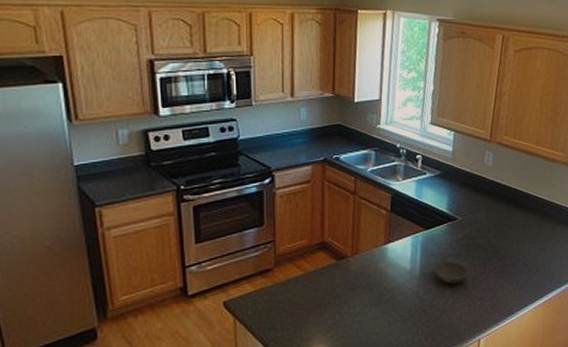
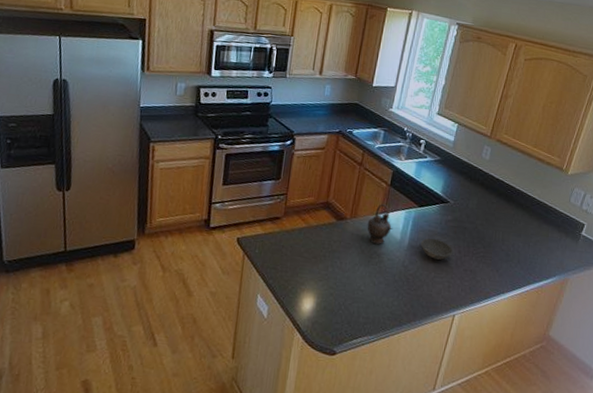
teapot: none [371,233,401,279] -> present [367,204,393,244]

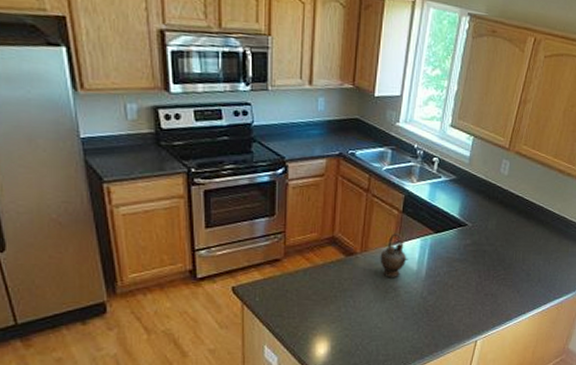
bowl: present [421,238,454,260] -> none [439,265,474,287]

